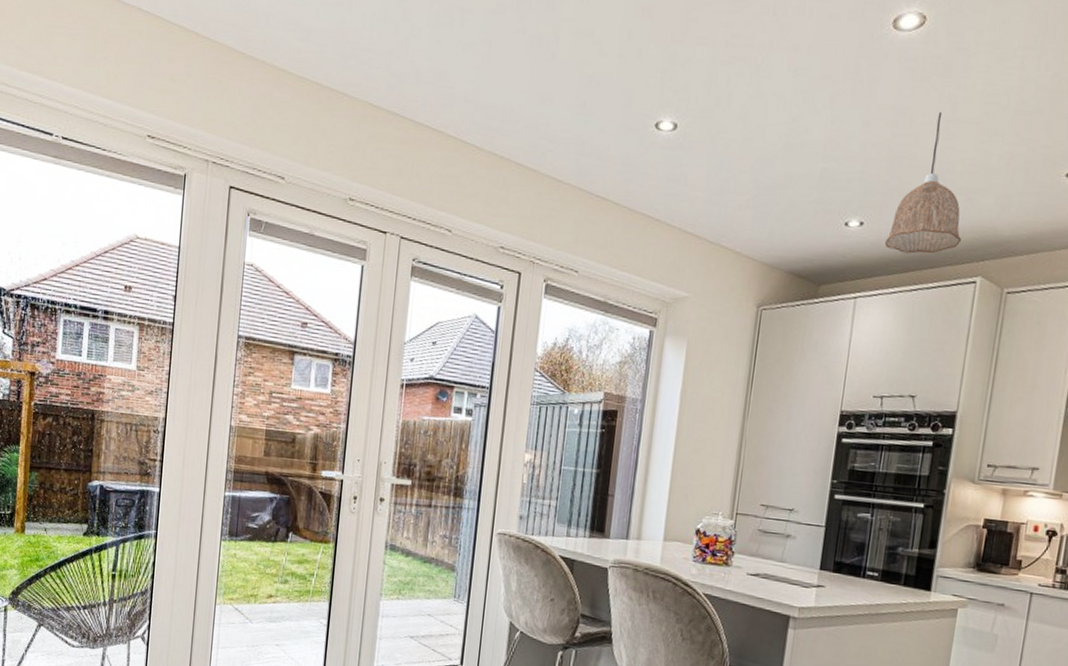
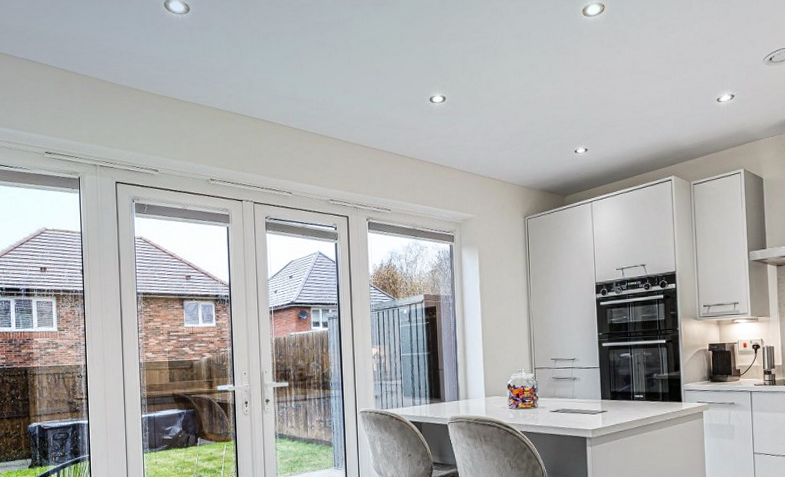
pendant lamp: present [885,111,962,254] -> none [605,67,657,166]

